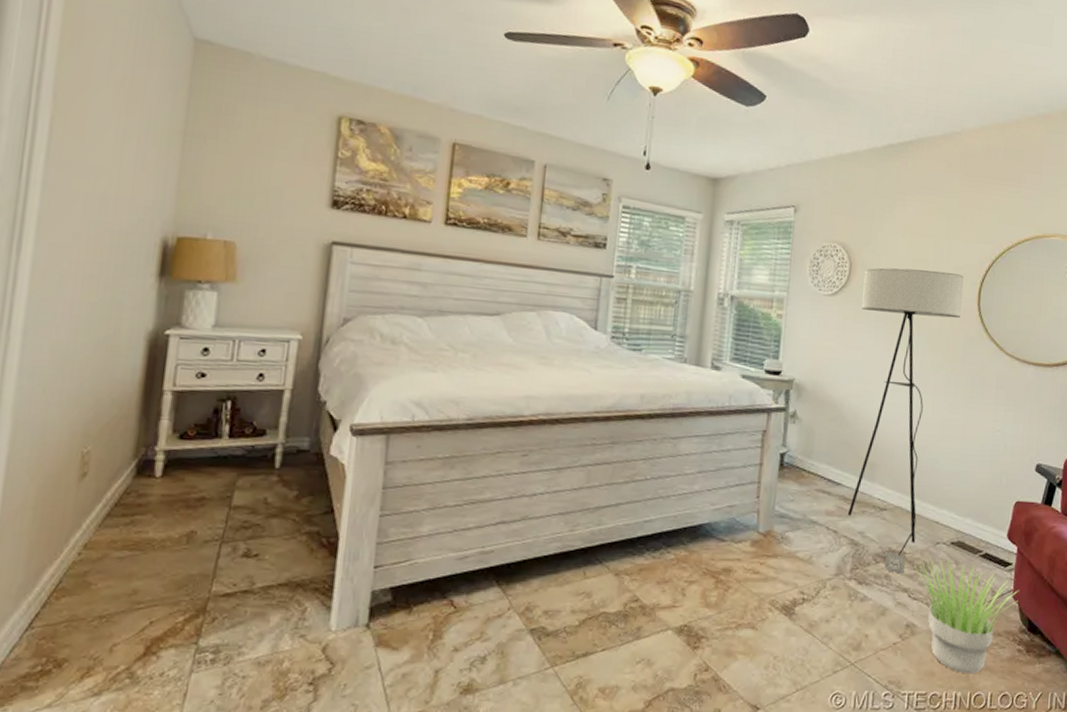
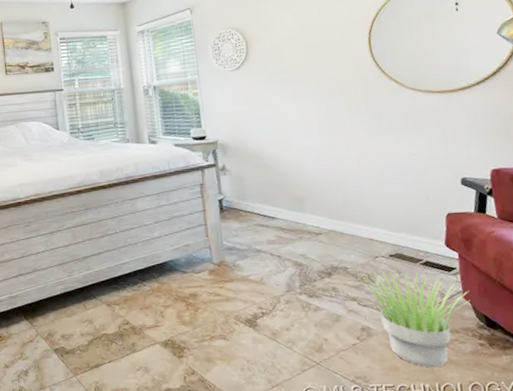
floor lamp: present [847,268,963,574] -> none [260,30,355,286]

